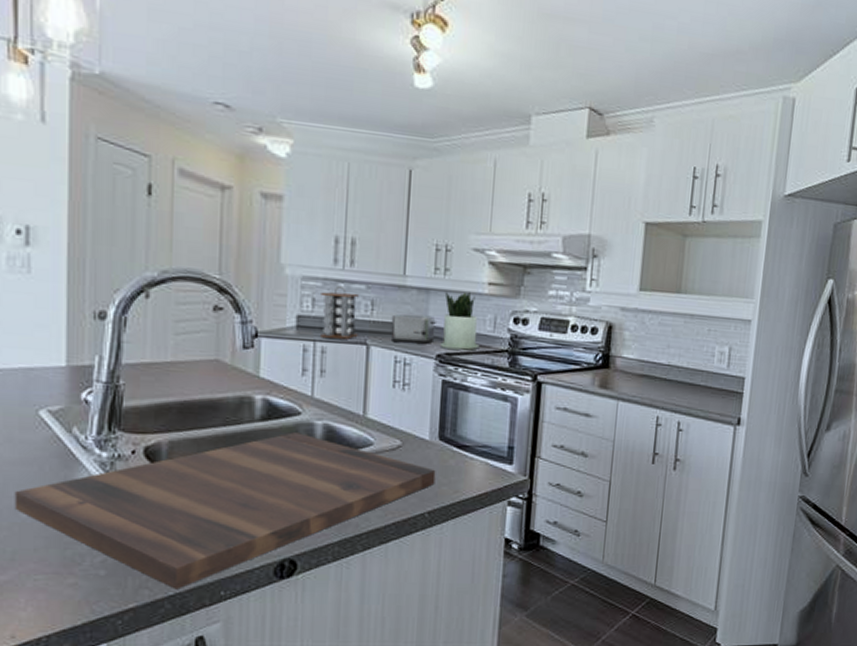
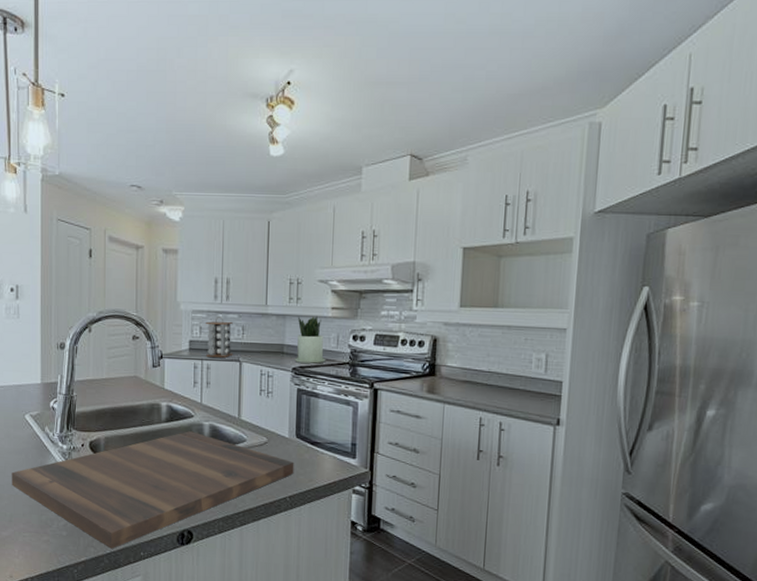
toaster: present [390,313,436,344] -> none [257,336,291,360]

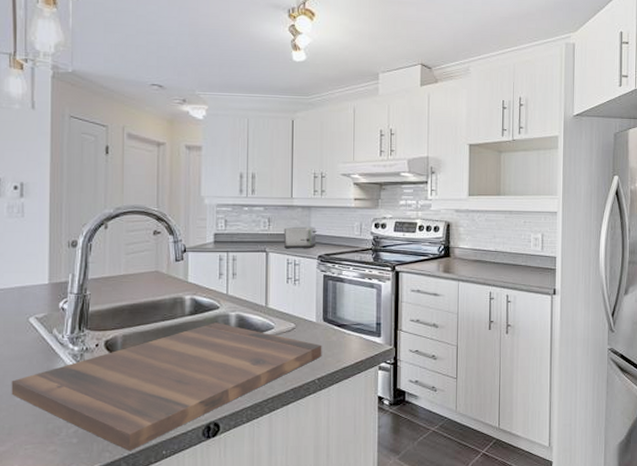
spice rack: present [206,315,233,359] -> none [231,209,260,250]
toaster: none [257,336,291,360] -> present [283,226,317,249]
planter: present [294,316,326,365] -> none [320,207,350,252]

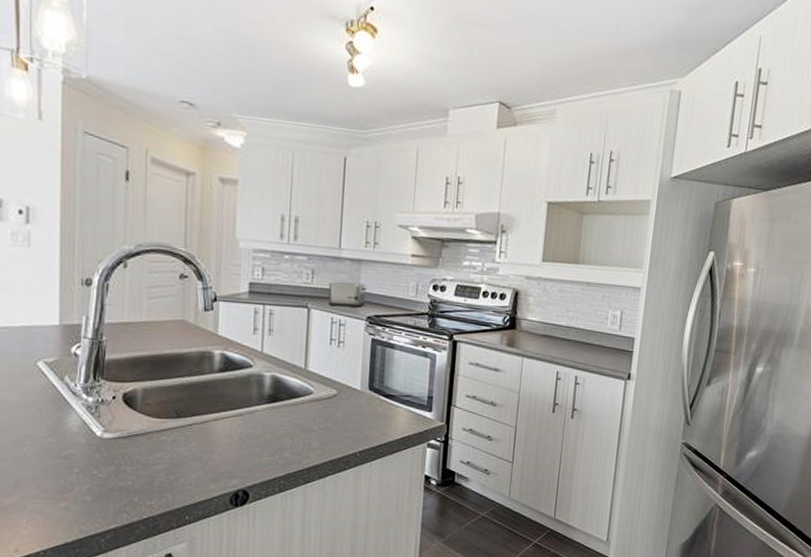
cutting board: present [11,323,322,451] -> none [18,382,366,514]

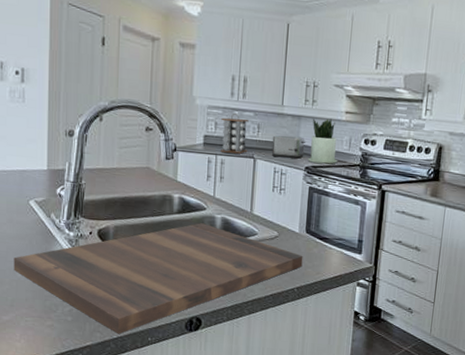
cutting board: none [18,382,366,514] -> present [13,223,303,334]
spice rack: none [269,257,301,304] -> present [221,112,249,155]
planter: none [369,262,404,314] -> present [307,118,338,165]

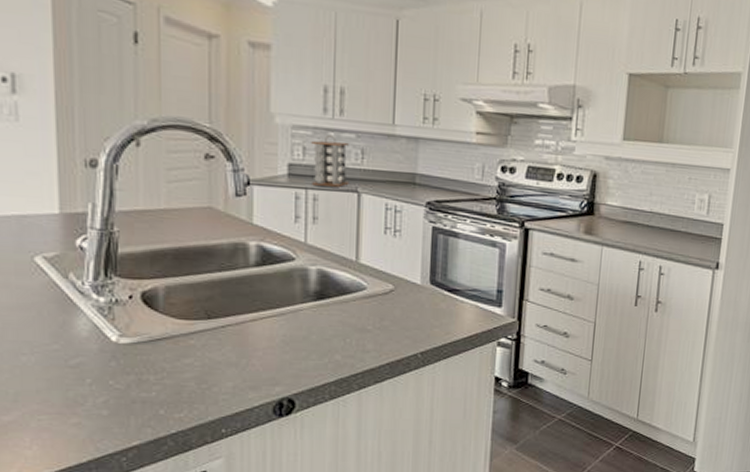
cutting board: present [13,223,303,334] -> none [14,277,428,428]
toaster: present [271,135,305,159] -> none [381,162,425,192]
planter: present [307,118,338,165] -> none [429,140,469,199]

